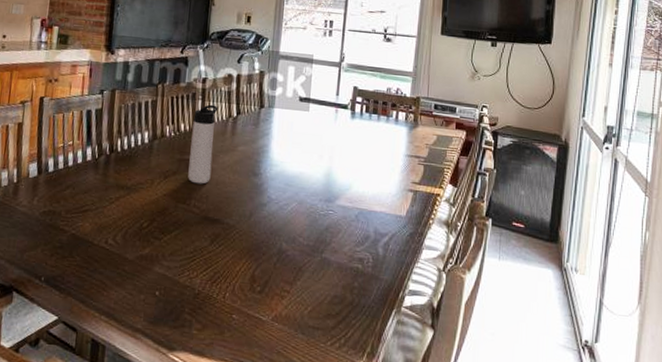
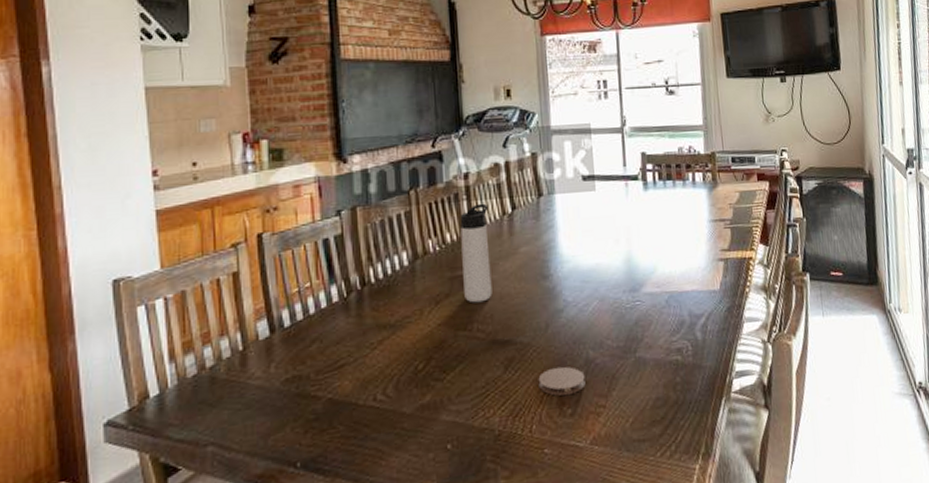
coaster: none [236,250,276,276] -> present [538,366,586,396]

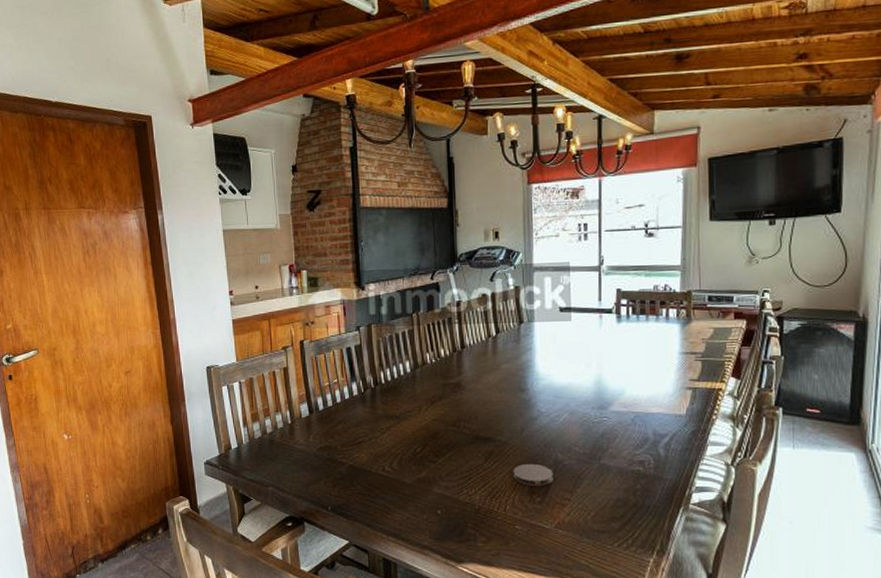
thermos bottle: present [460,203,492,303] -> none [452,327,477,406]

